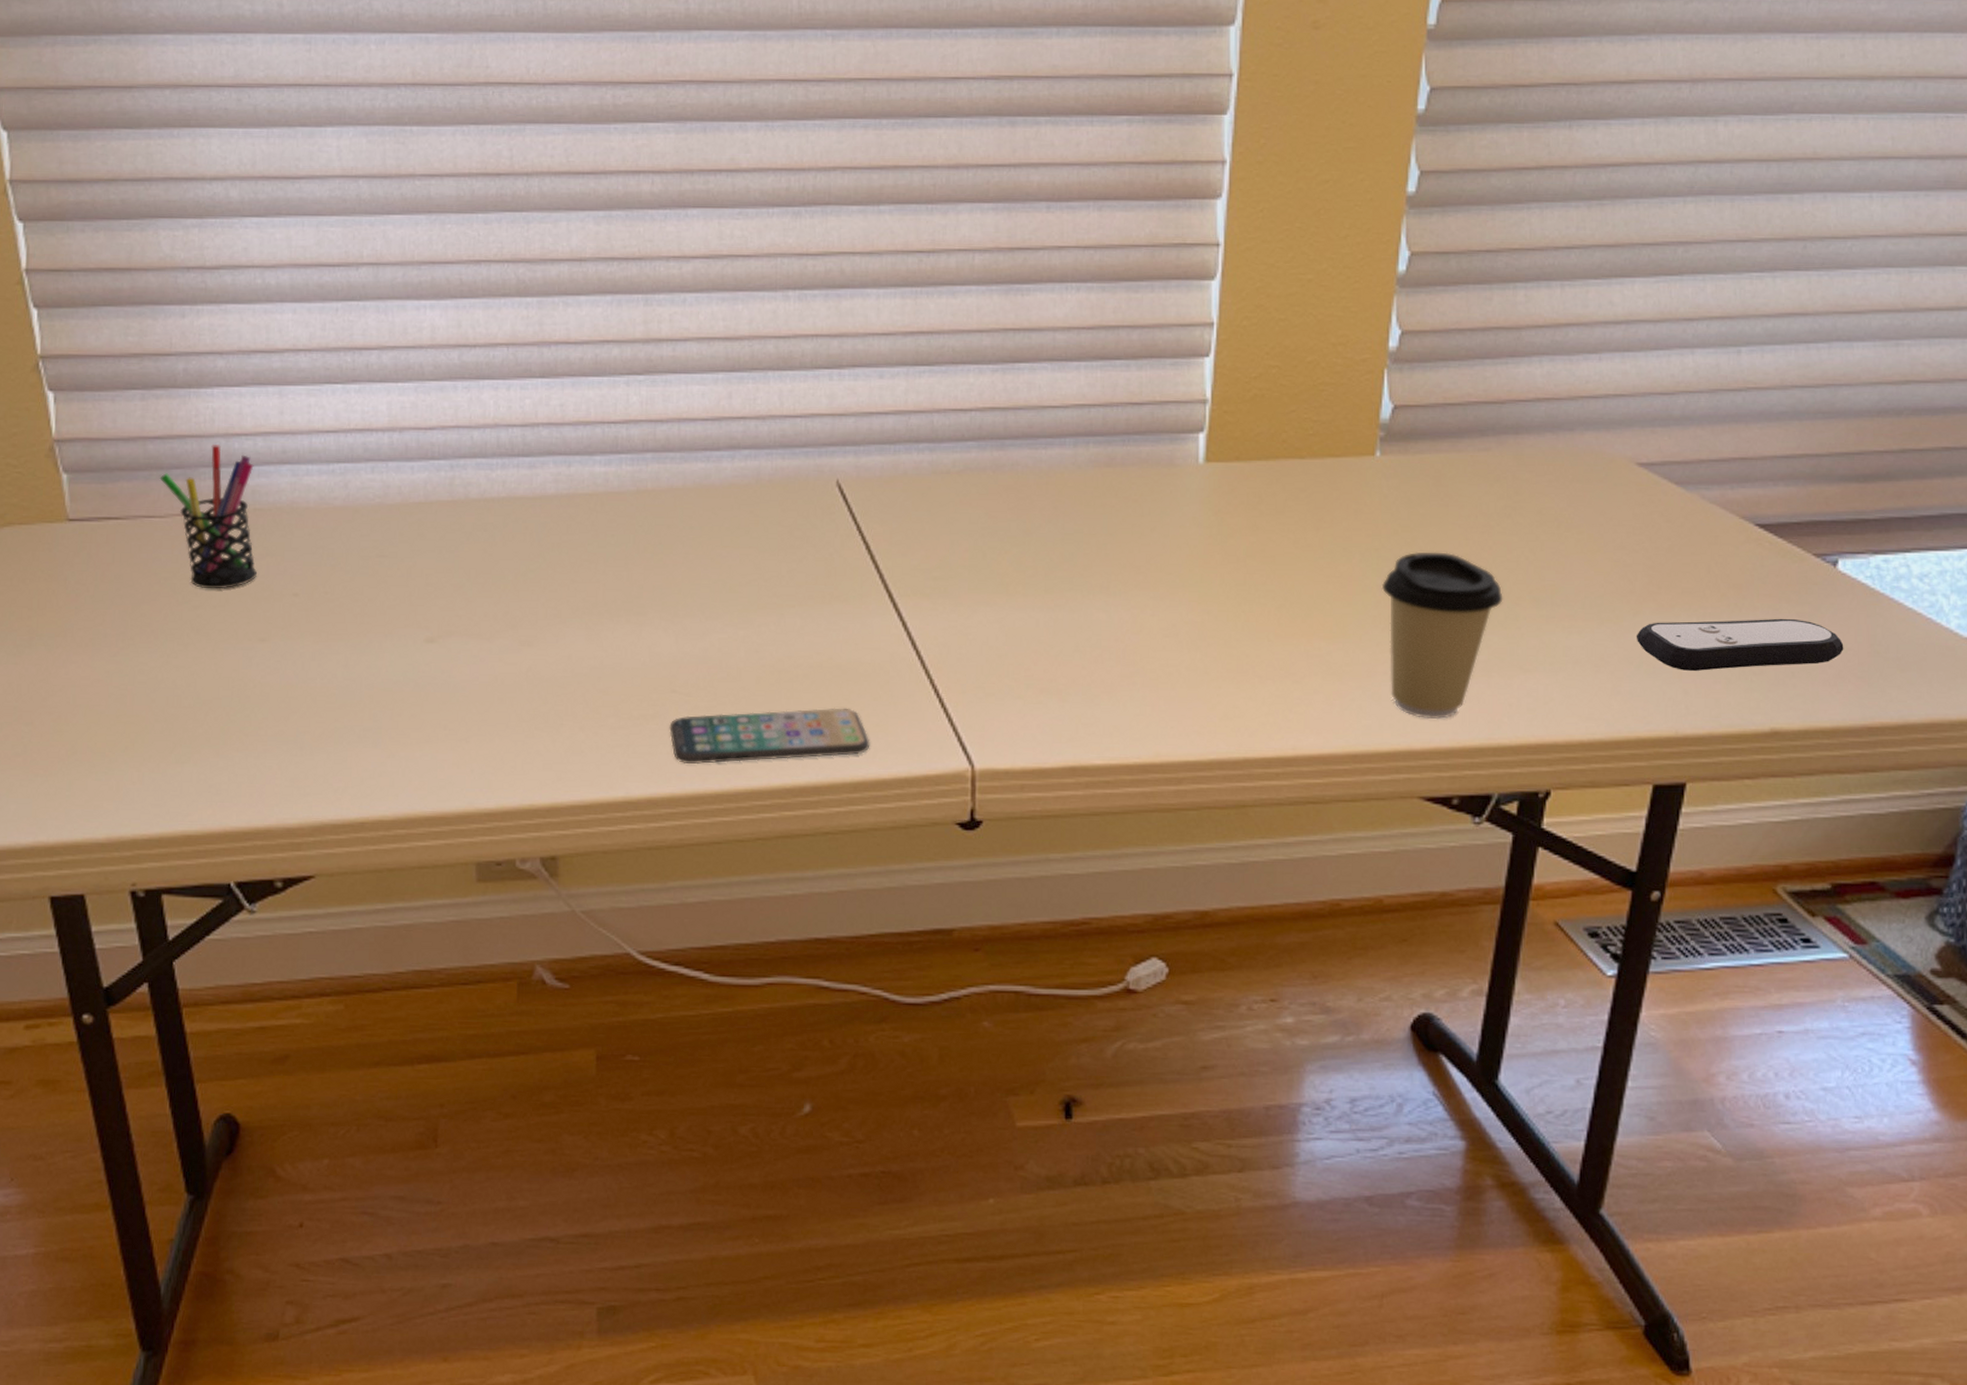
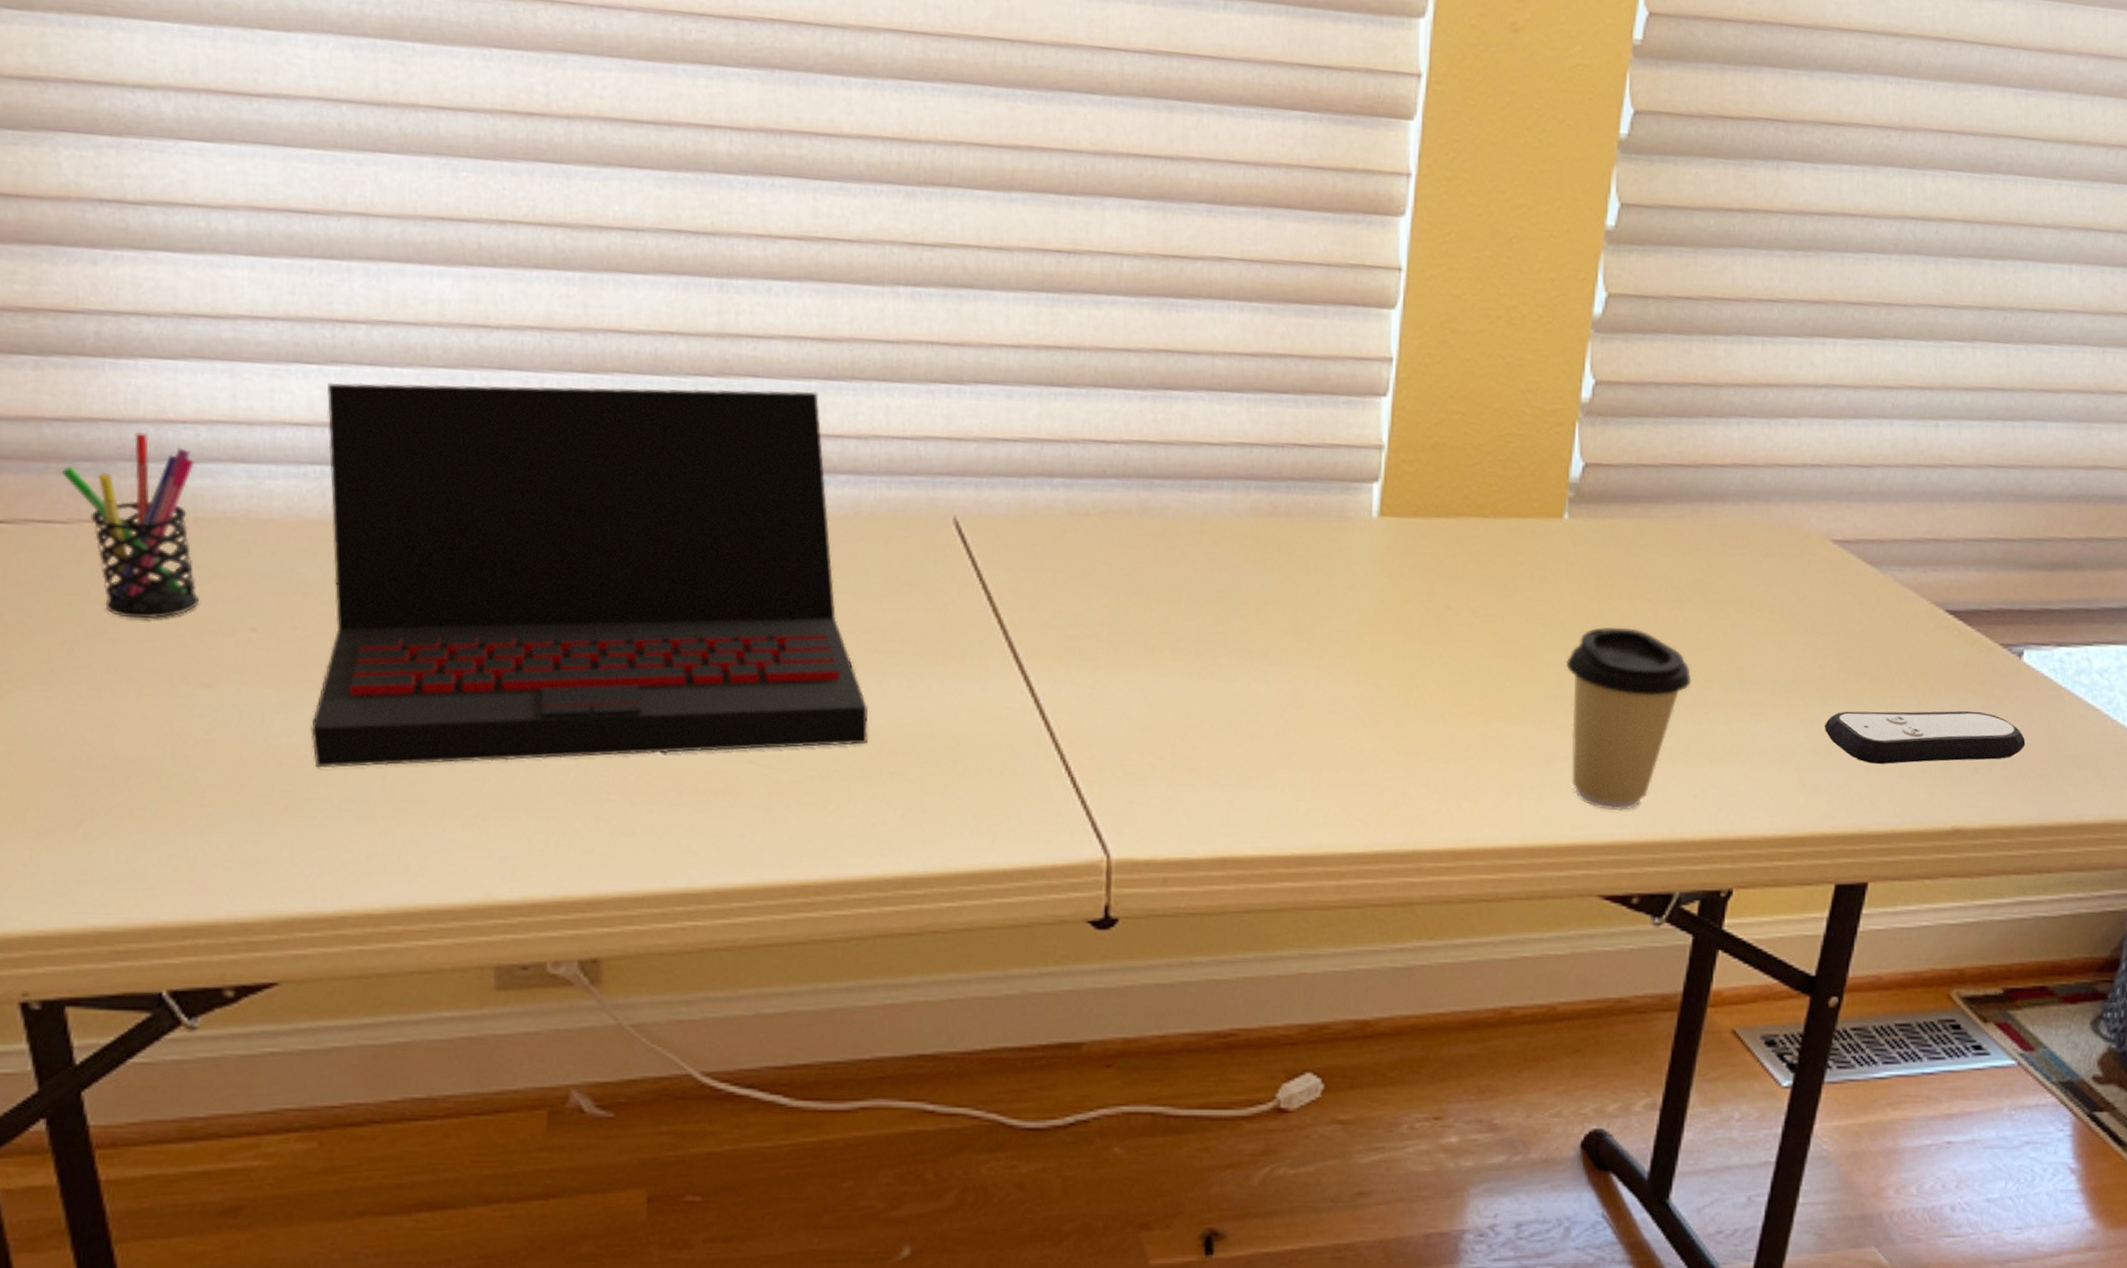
laptop: none [338,382,769,704] -> present [311,382,869,768]
smartphone: present [669,708,870,764] -> none [743,785,989,849]

